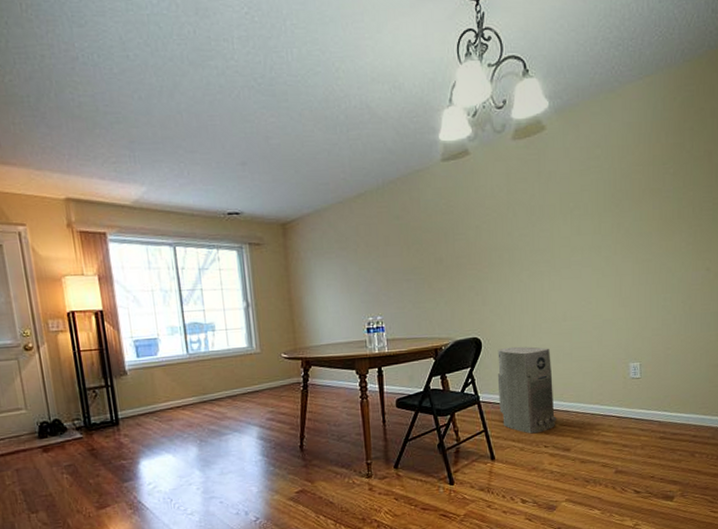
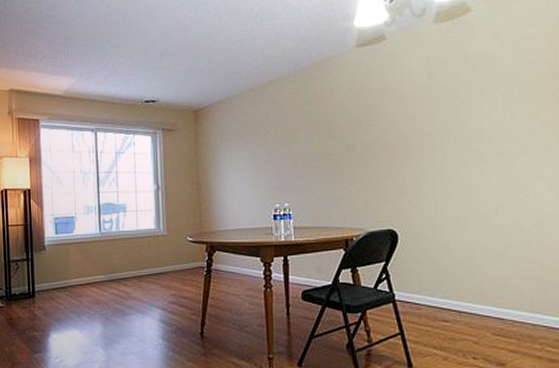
air purifier: present [497,346,556,434] -> none [416,241,487,342]

